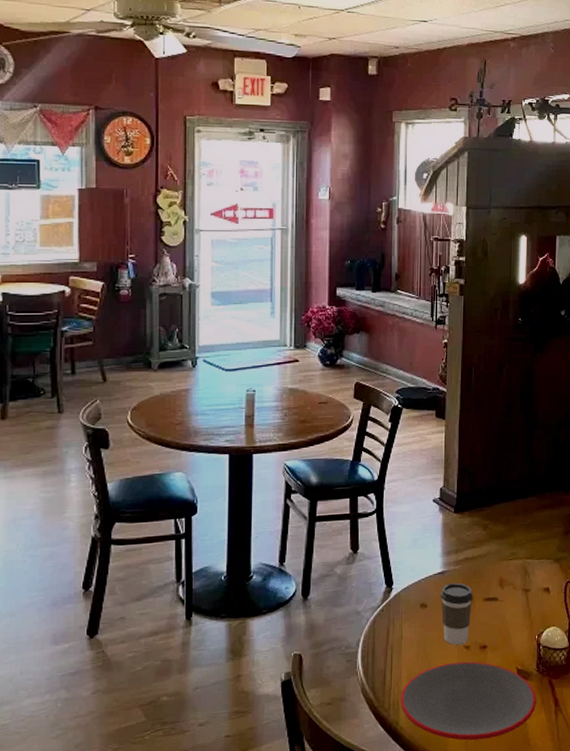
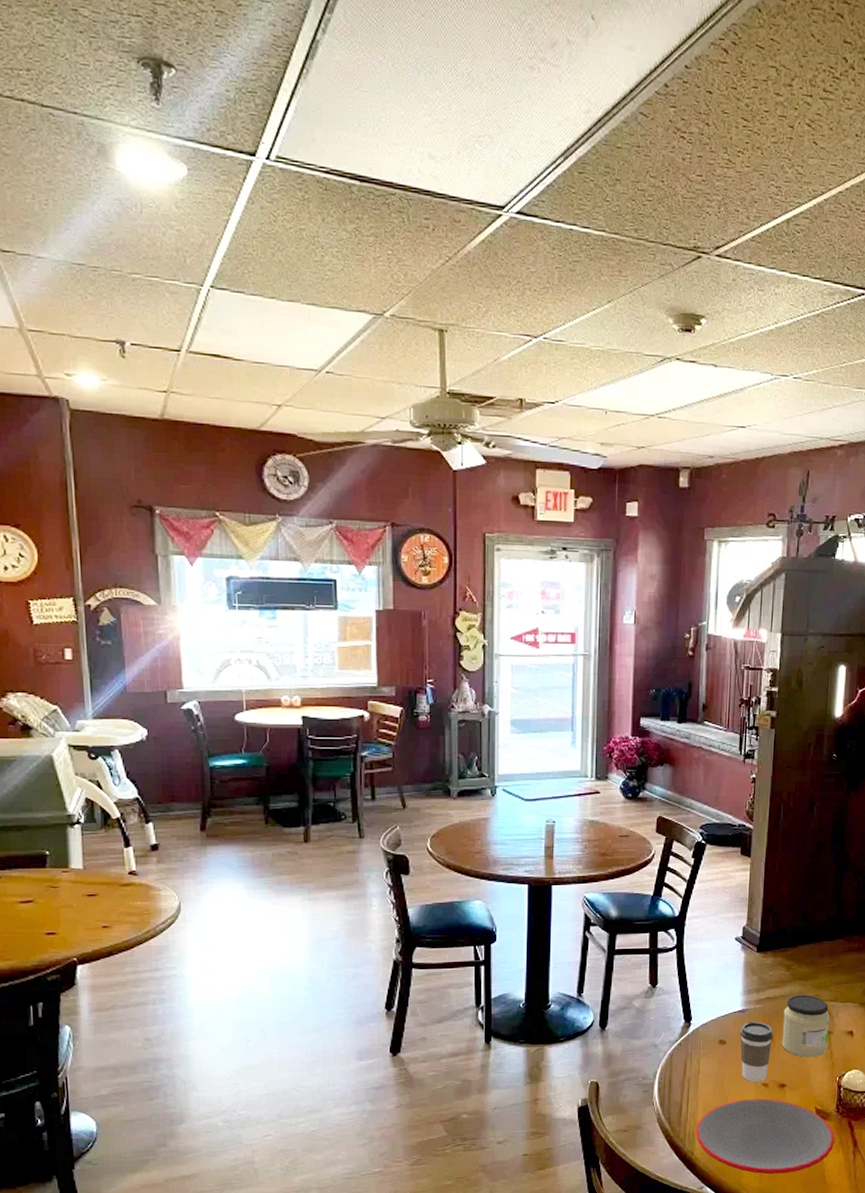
jar: none [481,553,527,617] -> present [782,995,831,1058]

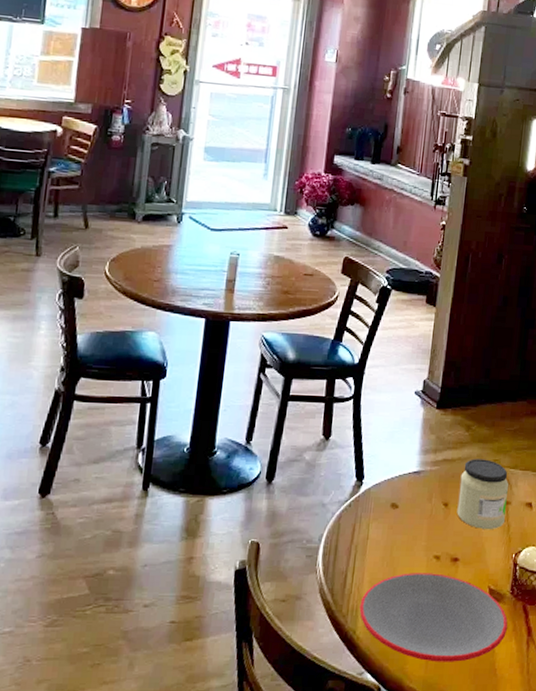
coffee cup: present [740,1021,774,1083] -> none [412,485,449,554]

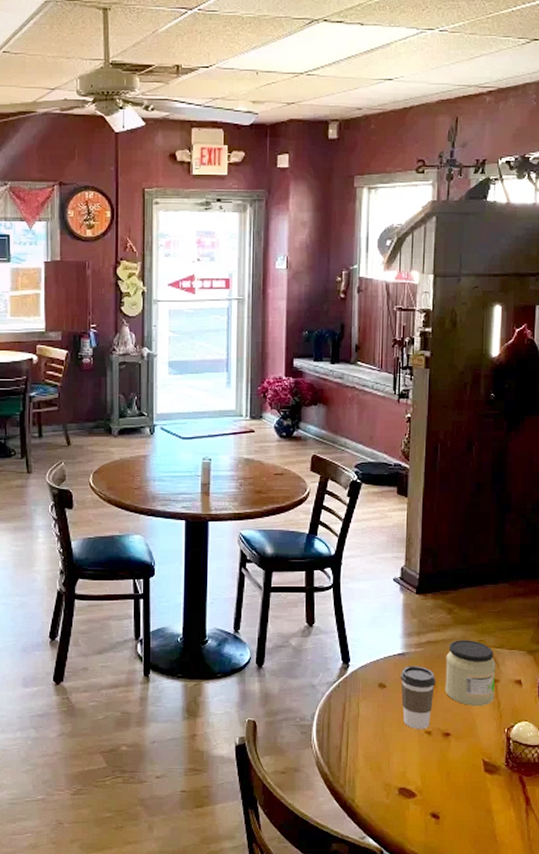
plate: present [359,573,508,662] -> none [356,747,506,829]
coffee cup: none [412,485,449,554] -> present [401,666,436,730]

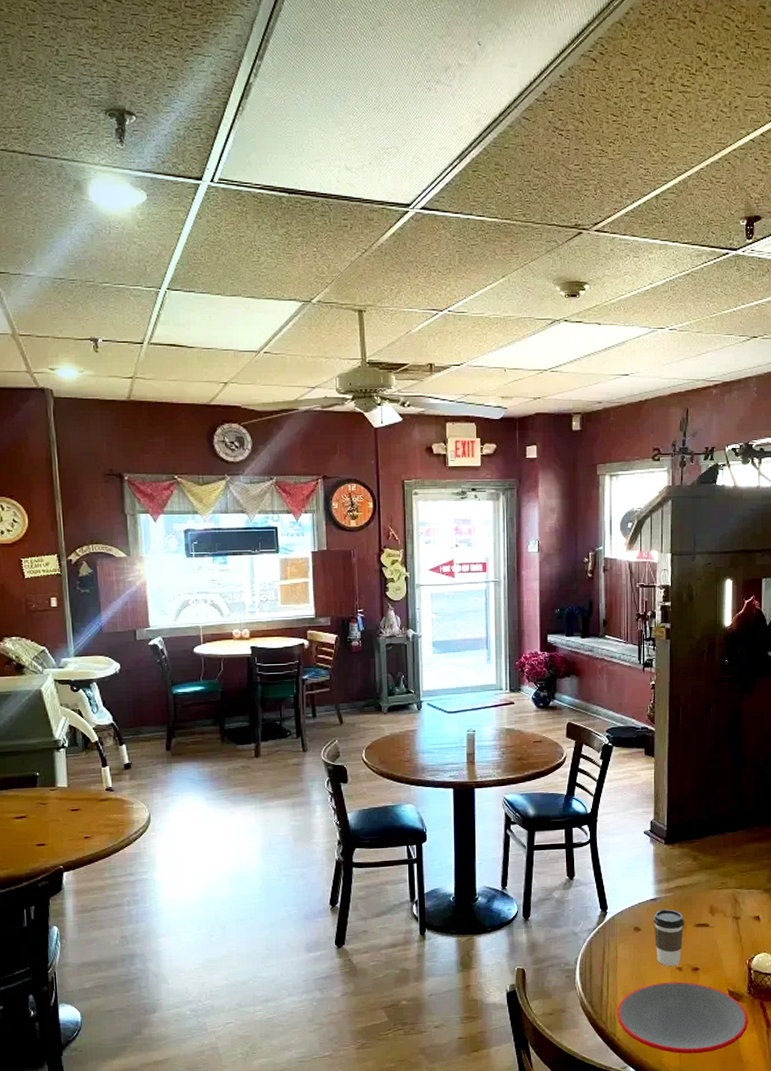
plate: none [356,747,506,829] -> present [617,982,749,1054]
jar: present [445,640,496,707] -> none [693,883,737,942]

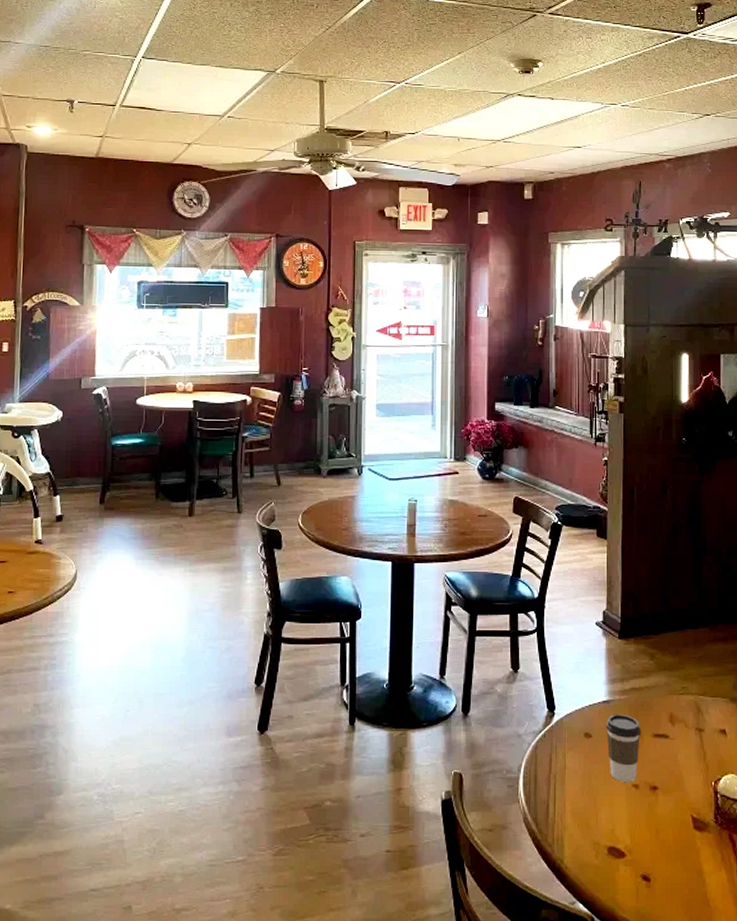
plate: present [617,982,749,1054] -> none [564,802,716,892]

